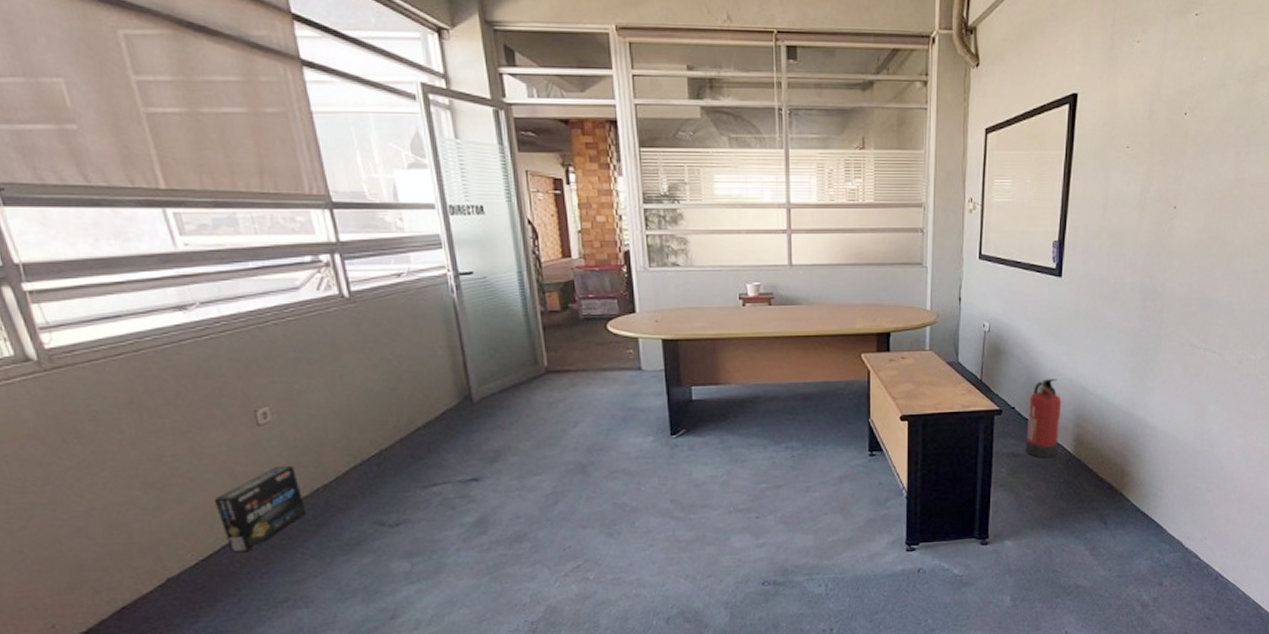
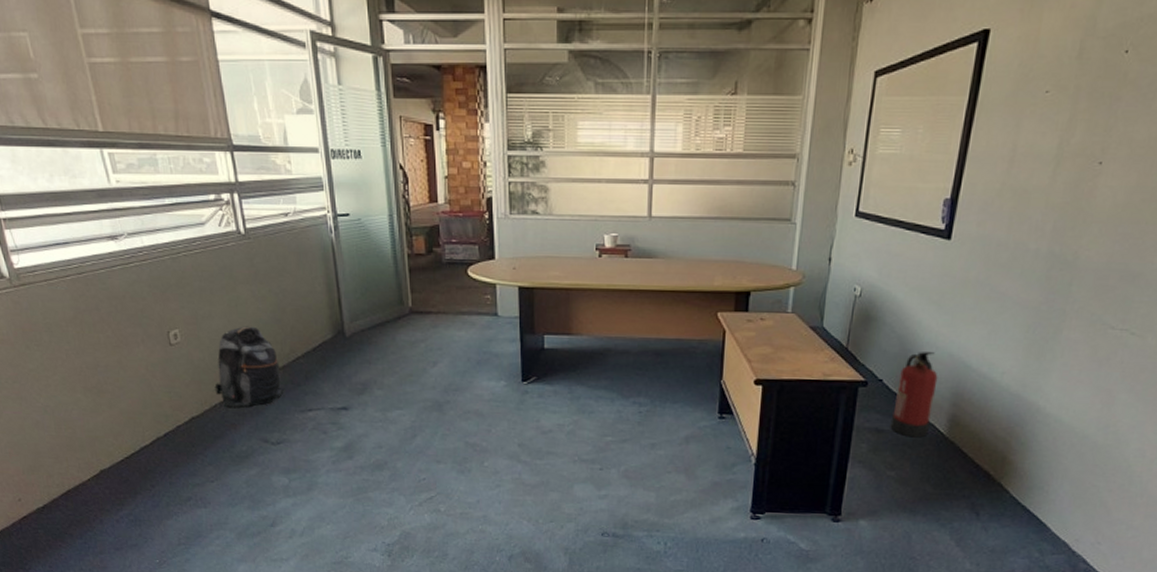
box: present [213,465,306,552] -> none [135,381,206,454]
backpack: none [316,398,402,491] -> present [214,326,284,409]

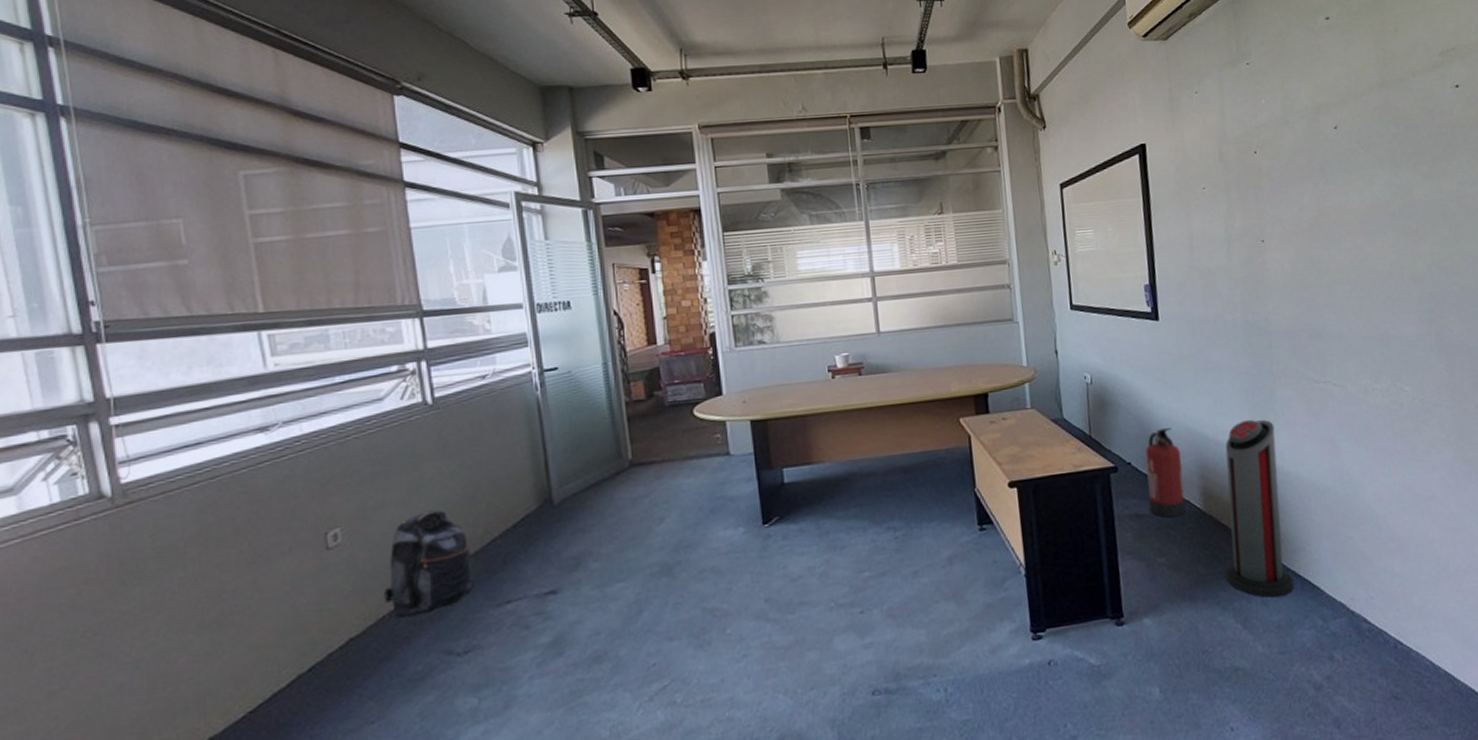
air purifier: none [951,355,1048,525] -> present [1224,419,1295,598]

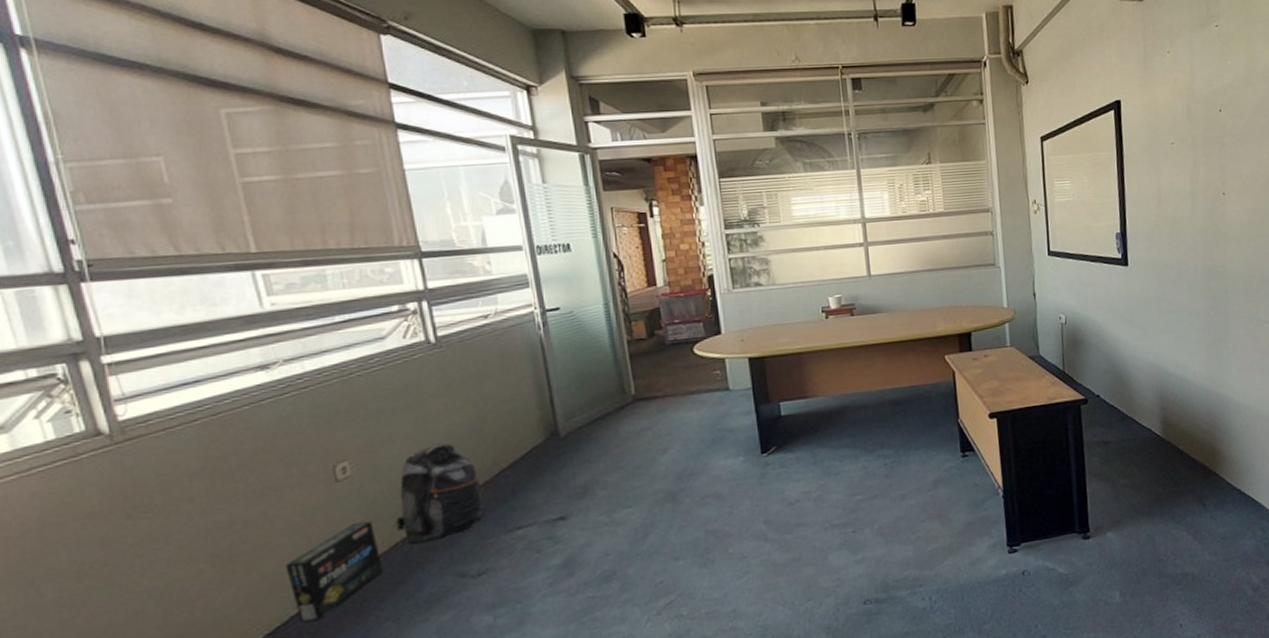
box: none [271,591,368,700] -> present [285,520,383,622]
fire extinguisher: present [1145,428,1186,518] -> none [1113,364,1147,444]
air purifier: present [1224,419,1295,598] -> none [1179,356,1239,513]

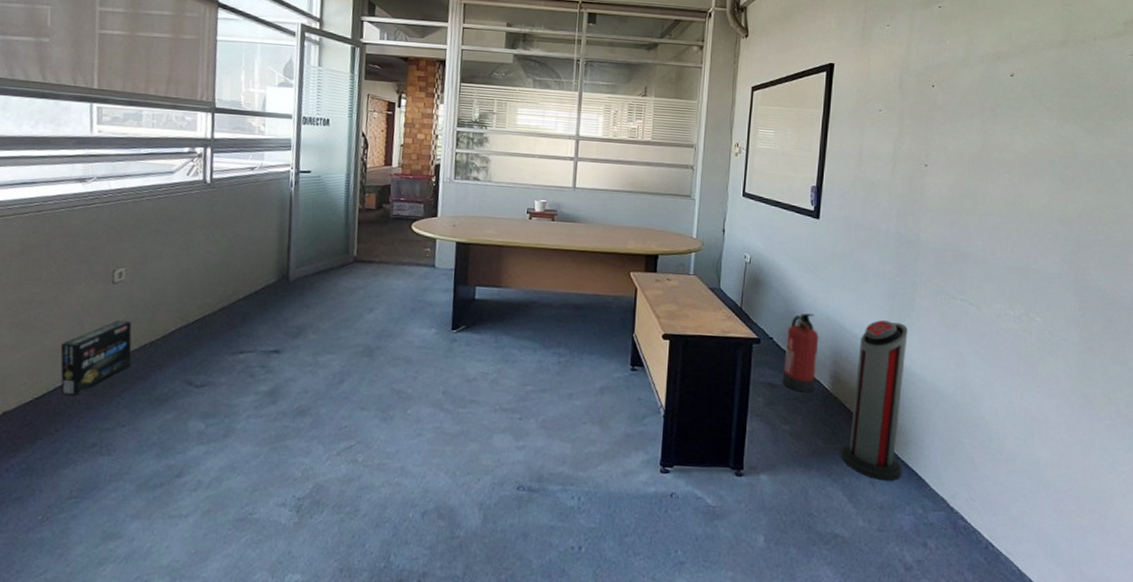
backpack: present [395,443,486,545] -> none [148,267,219,349]
fire extinguisher: none [1113,364,1147,444] -> present [782,313,819,393]
air purifier: none [1179,356,1239,513] -> present [840,319,908,481]

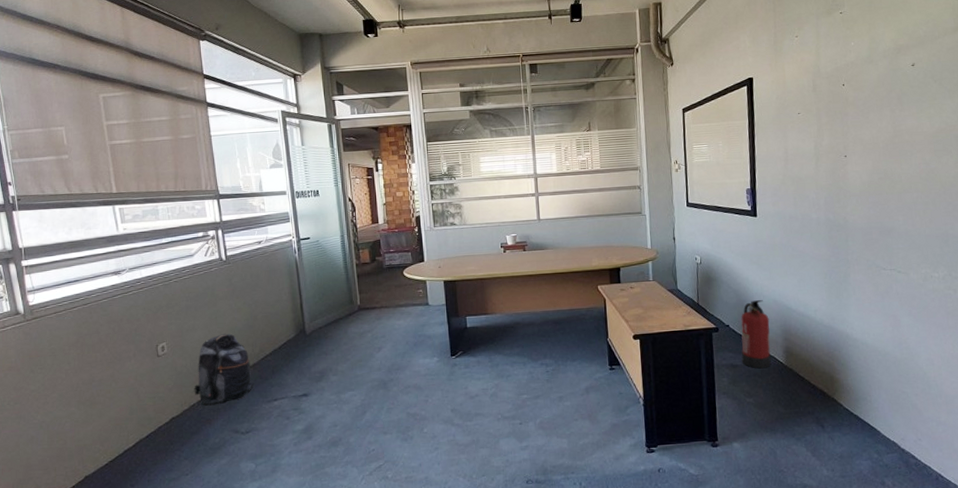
box: present [60,320,132,395] -> none [123,386,184,455]
backpack: none [148,267,219,349] -> present [194,333,254,406]
air purifier: present [840,319,908,481] -> none [800,296,856,434]

